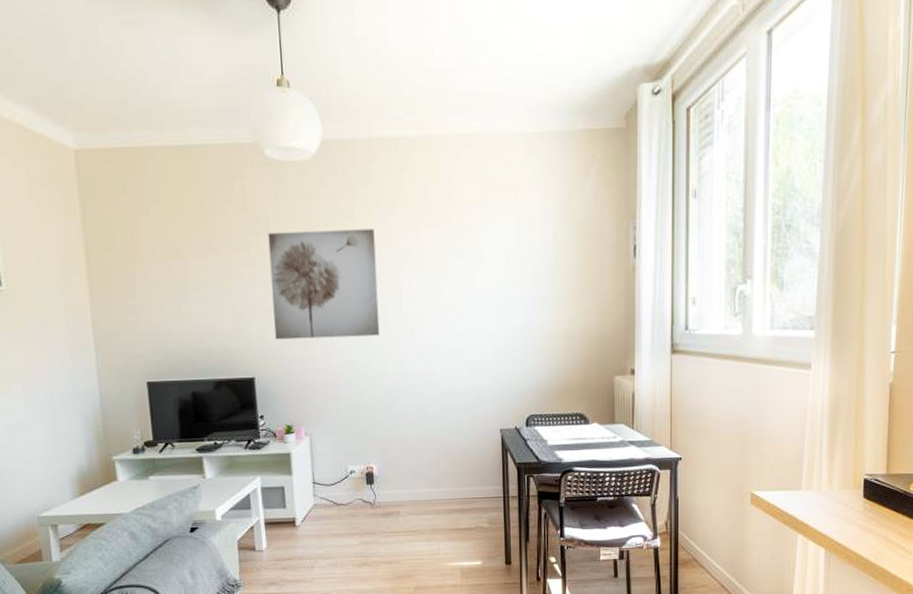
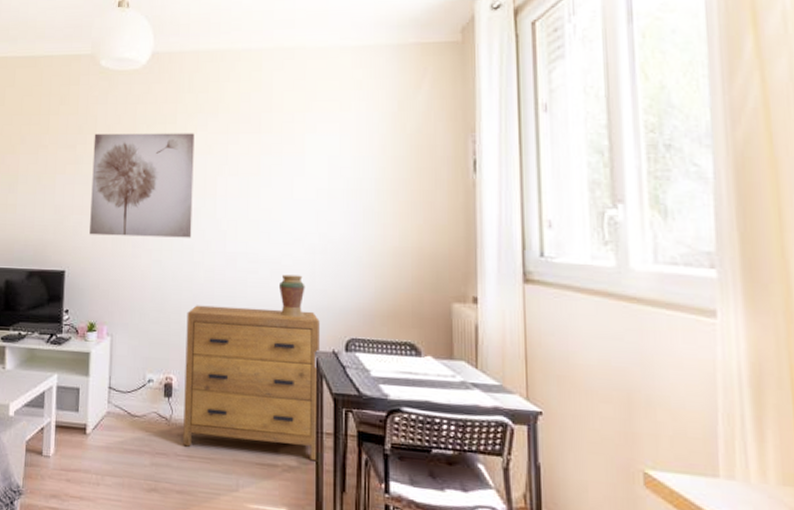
dresser: none [381,394,505,524] -> present [183,305,320,462]
decorative vase: none [465,363,489,402] -> present [278,274,305,318]

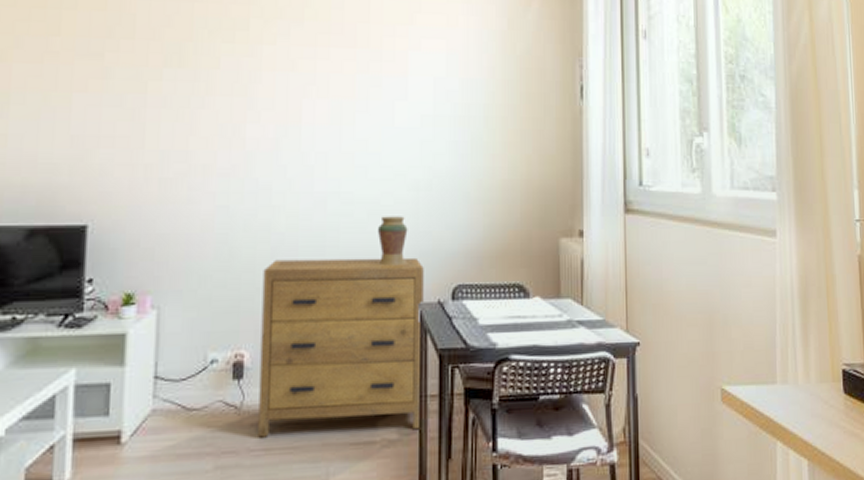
wall art: present [89,133,195,238] -> none [125,38,273,176]

